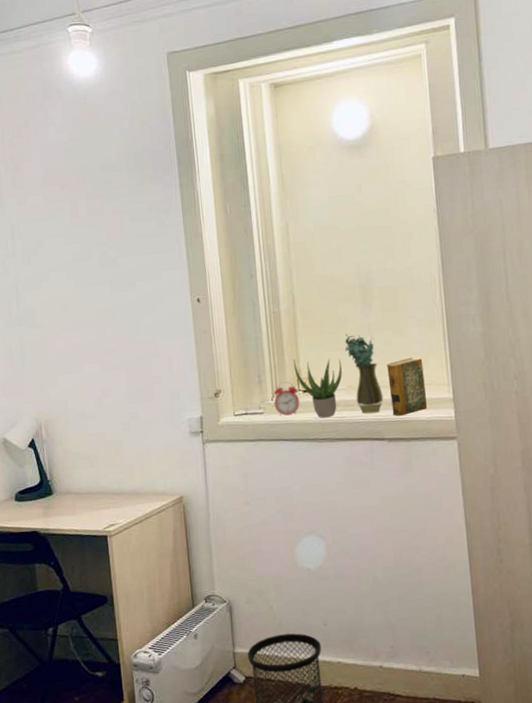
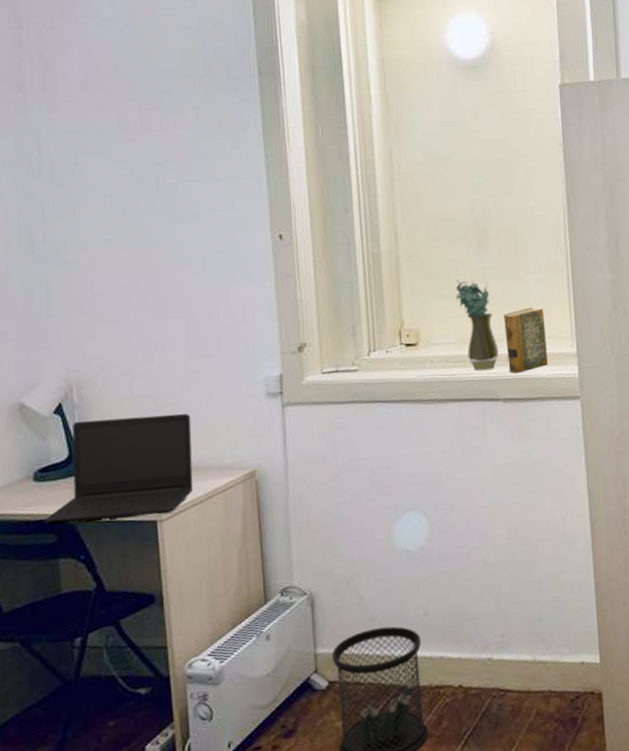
laptop: none [24,448,135,536] -> present [44,413,194,525]
alarm clock: present [274,381,300,416] -> none [370,334,402,374]
potted plant: present [293,358,342,419] -> none [394,307,452,377]

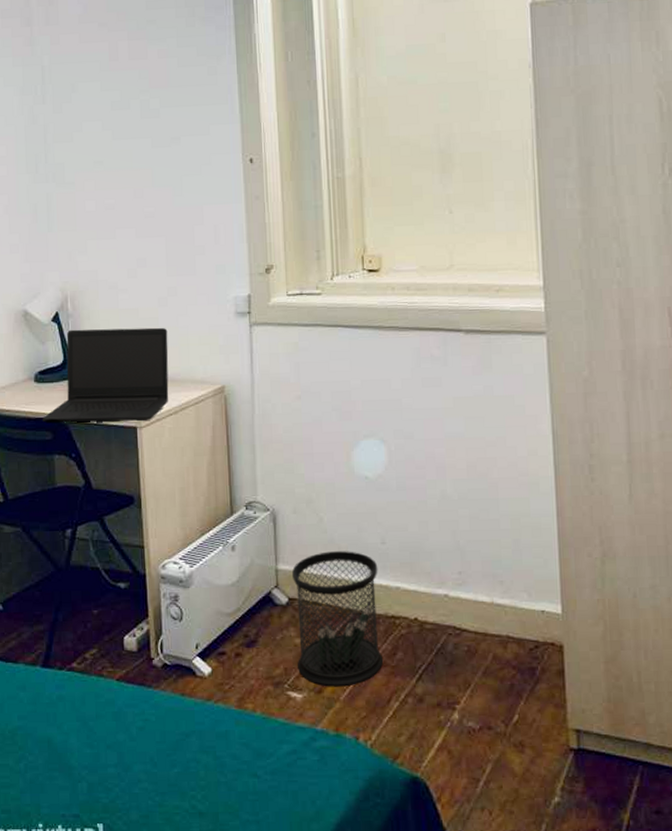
vase: present [456,280,499,372] -> none [419,206,461,301]
hardback book: present [504,307,549,374] -> none [467,236,513,305]

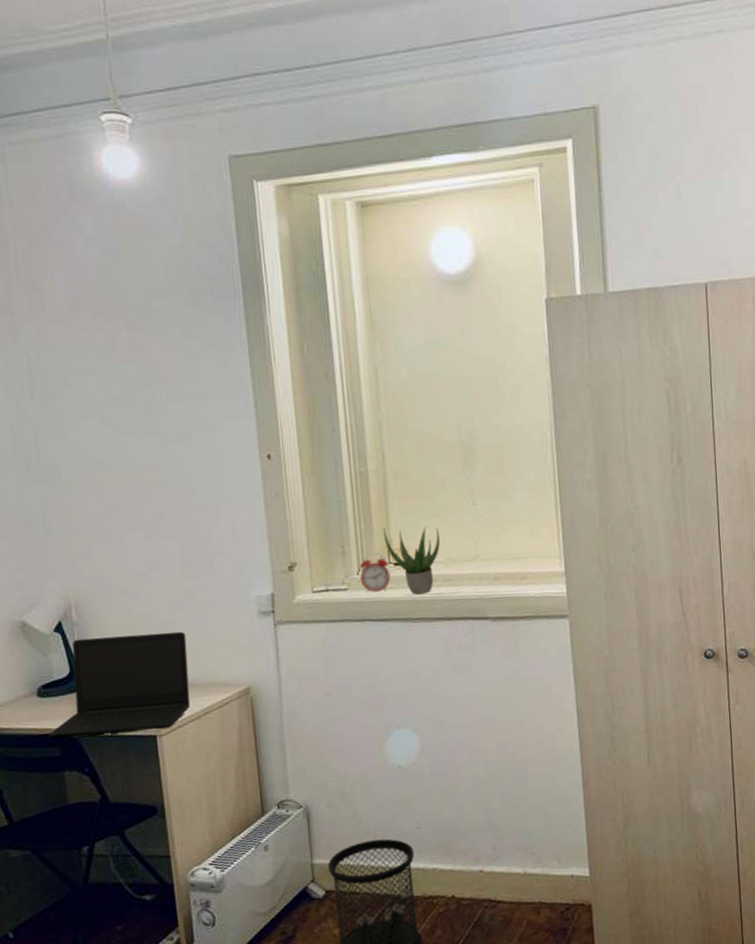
alarm clock: none [333,259,364,298] -> present [360,553,391,593]
potted plant: none [358,233,414,304] -> present [383,527,440,596]

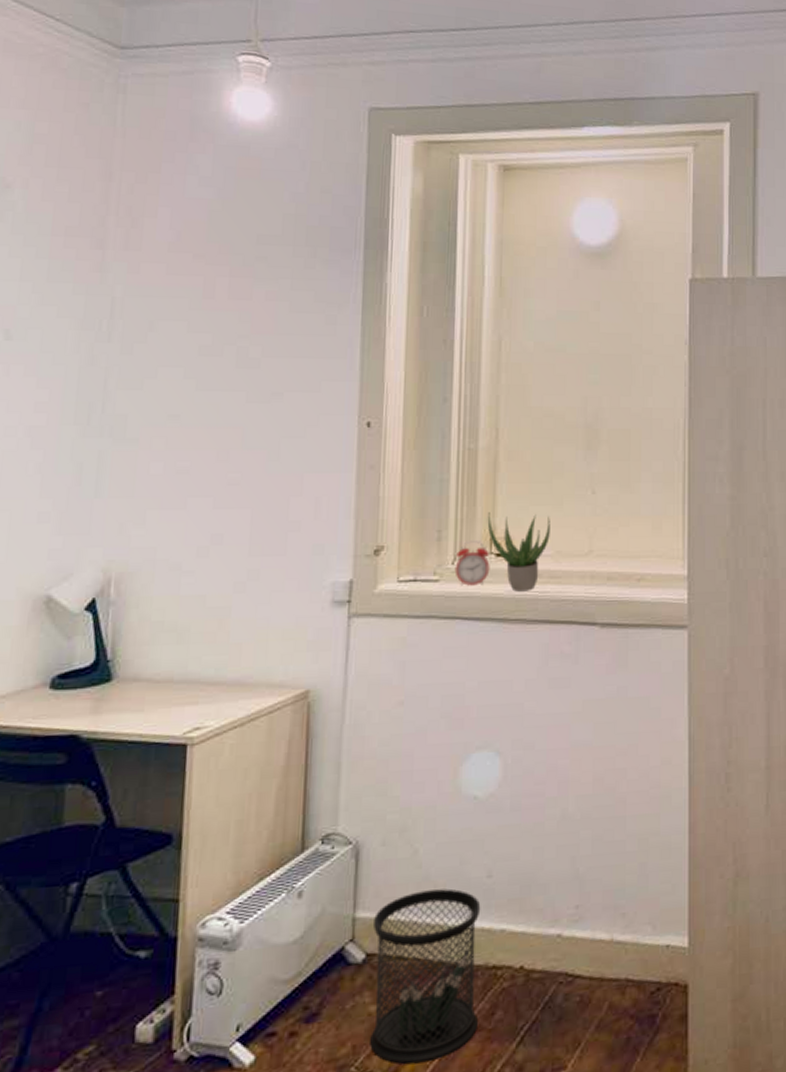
laptop: present [49,631,191,739] -> none [55,618,242,742]

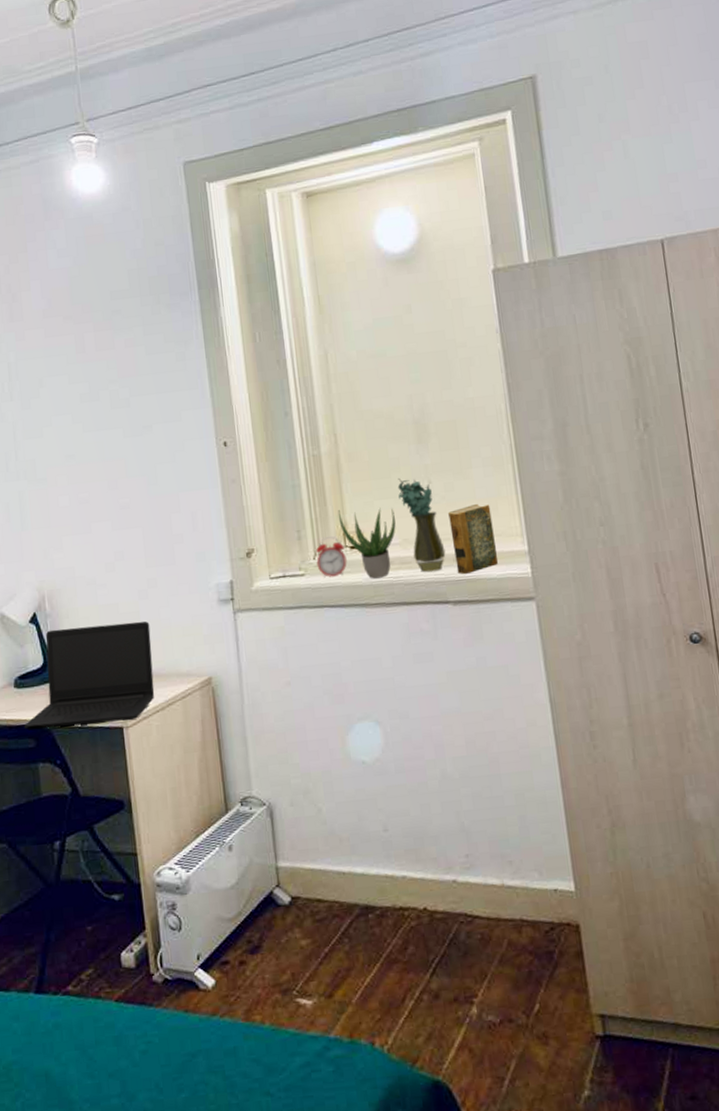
laptop: none [55,618,242,742] -> present [24,621,155,730]
pencil holder: present [370,888,481,1064] -> none [293,841,395,990]
vase: none [558,485,600,590] -> present [397,478,446,573]
hardback book: none [609,520,655,596] -> present [448,503,499,575]

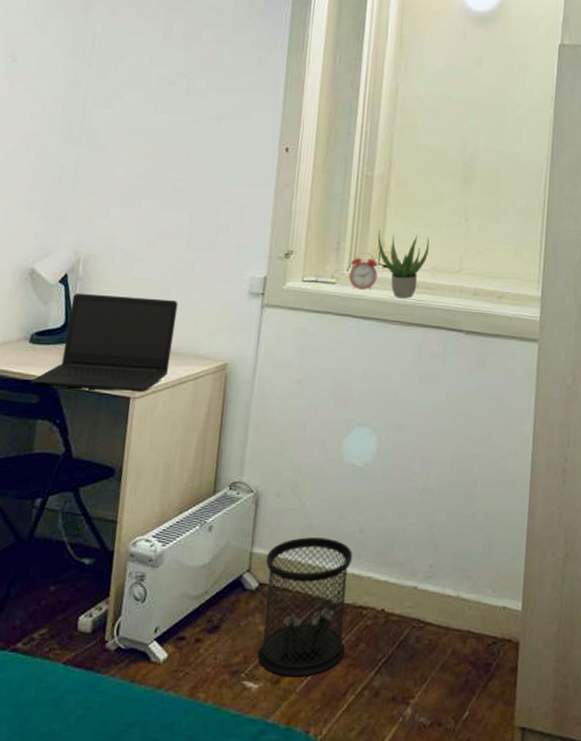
pencil holder: none [293,841,395,990] -> present [258,537,353,678]
vase: present [397,478,446,573] -> none [436,212,468,302]
hardback book: present [448,503,499,575] -> none [475,246,516,309]

